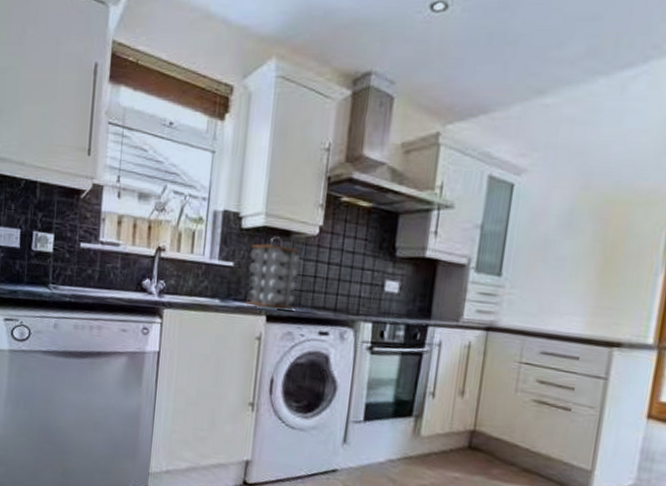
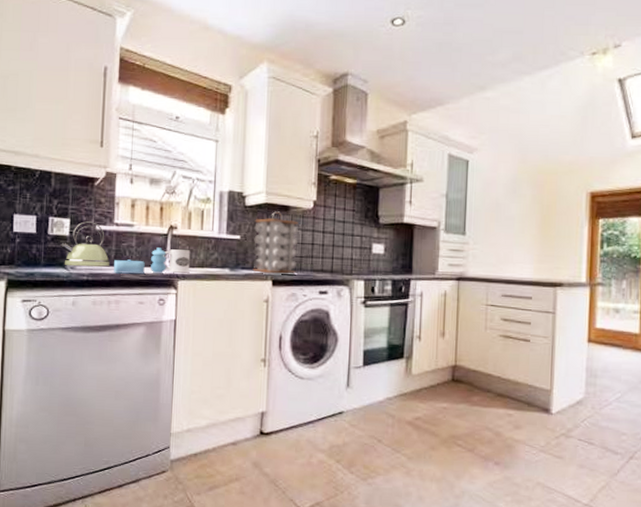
kettle: none [42,238,94,289] -> present [59,221,111,268]
soap dispenser: none [97,270,153,300] -> present [114,247,167,275]
mug: none [149,273,179,301] -> present [163,249,191,273]

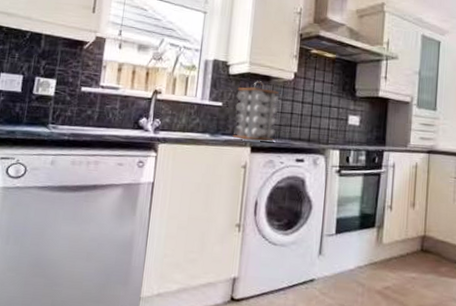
kettle: present [59,221,111,268] -> none [43,83,93,128]
soap dispenser: present [114,247,167,275] -> none [95,111,149,137]
mug: present [163,249,191,273] -> none [146,113,173,137]

